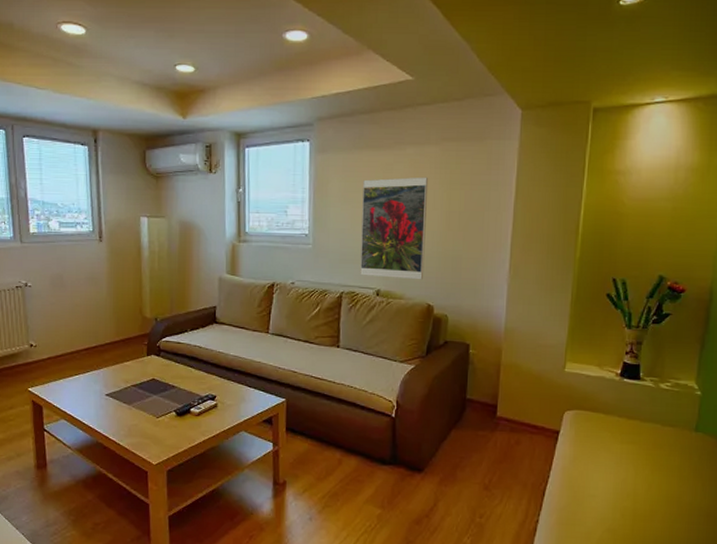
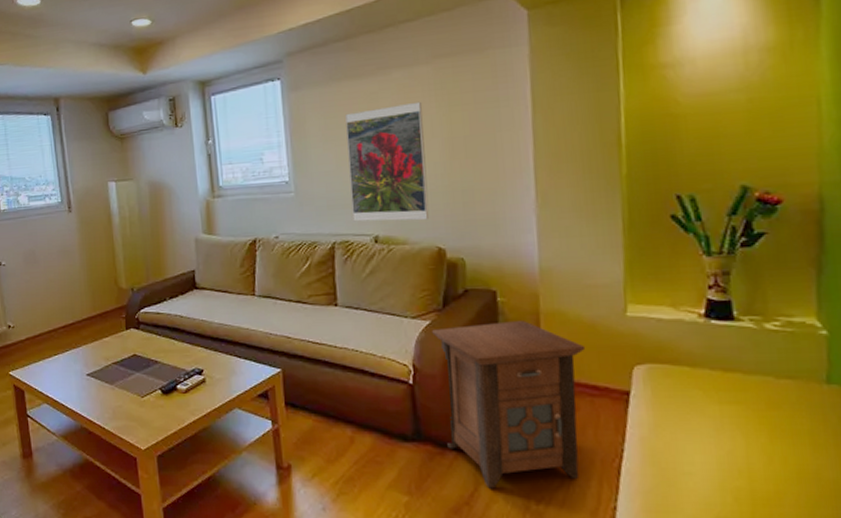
nightstand: none [415,370,532,505] -> present [432,321,586,489]

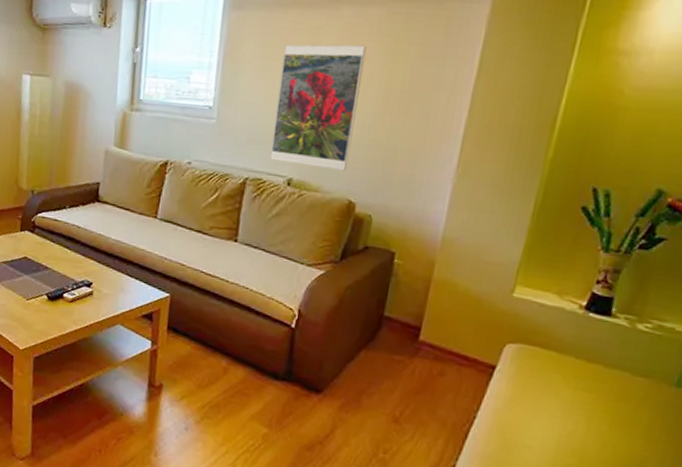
nightstand: present [432,321,586,489] -> none [314,279,467,436]

